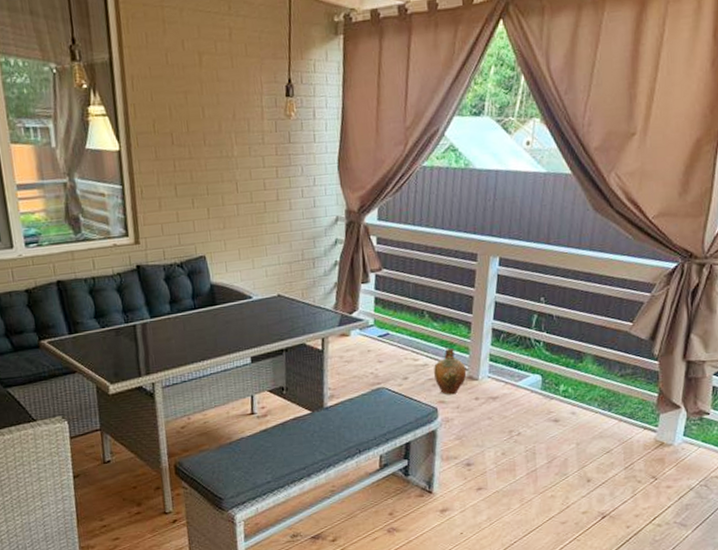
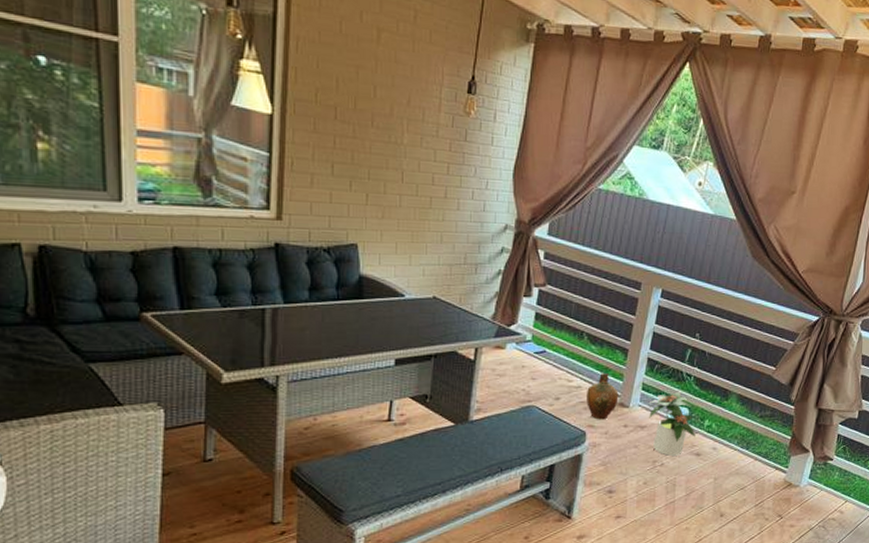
potted plant: none [498,359,551,425] -> present [648,392,695,456]

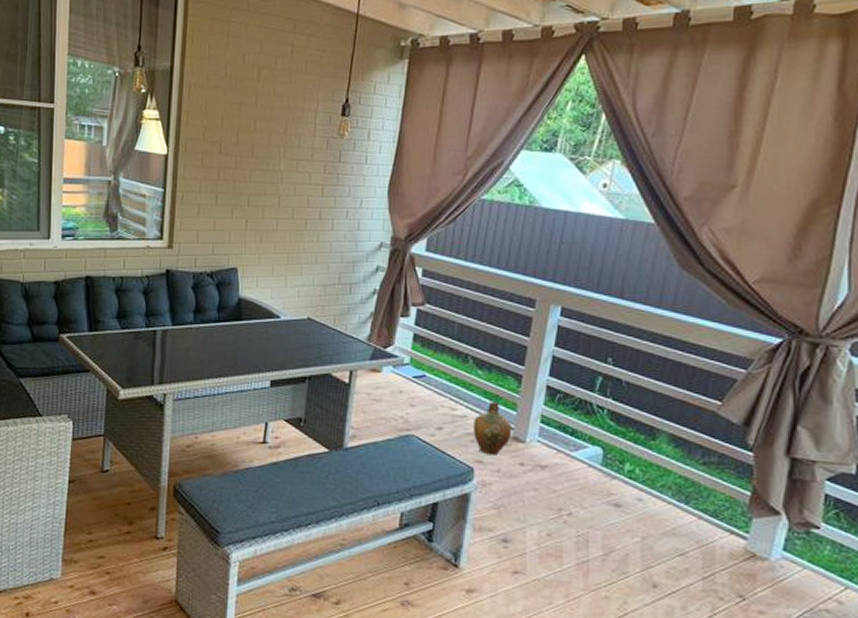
potted plant: present [648,392,695,456] -> none [549,427,613,505]

